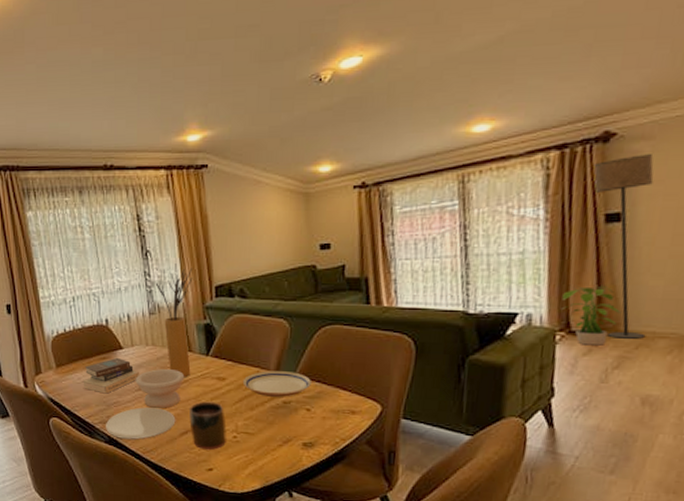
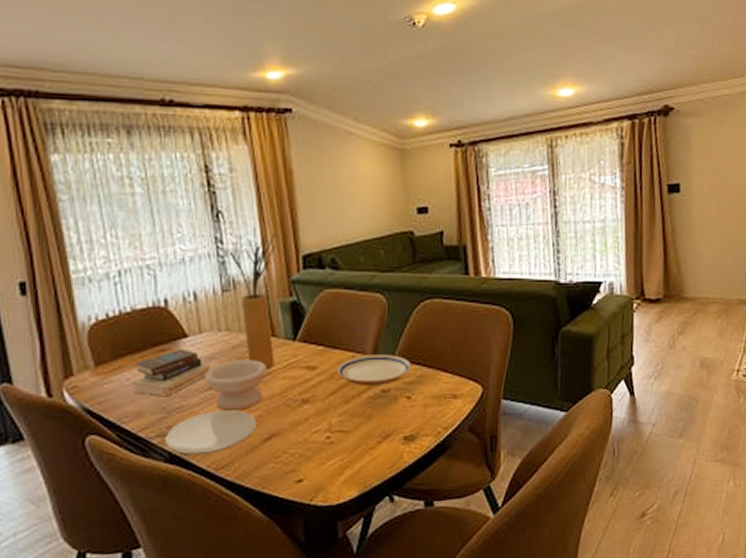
mug: present [189,401,227,450] -> none [274,397,318,456]
potted plant: present [561,285,622,346] -> none [637,253,683,312]
floor lamp: present [594,154,654,339] -> none [658,129,702,305]

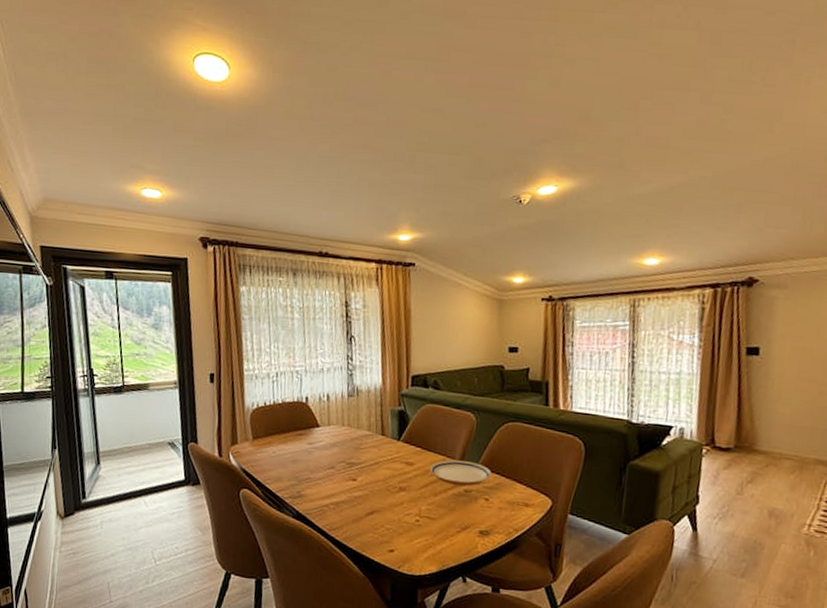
books: present [133,348,209,397] -> none [277,434,333,470]
plate: present [164,410,257,456] -> none [294,485,364,518]
bowl: present [204,360,268,410] -> none [328,449,376,488]
vase: present [231,228,276,370] -> none [357,351,393,460]

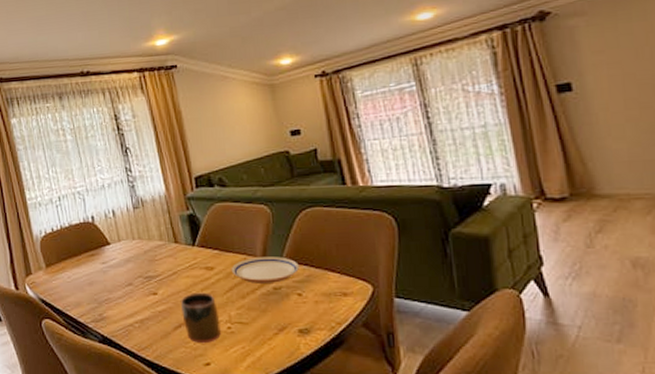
mug: none [376,484,411,532] -> present [181,292,221,343]

